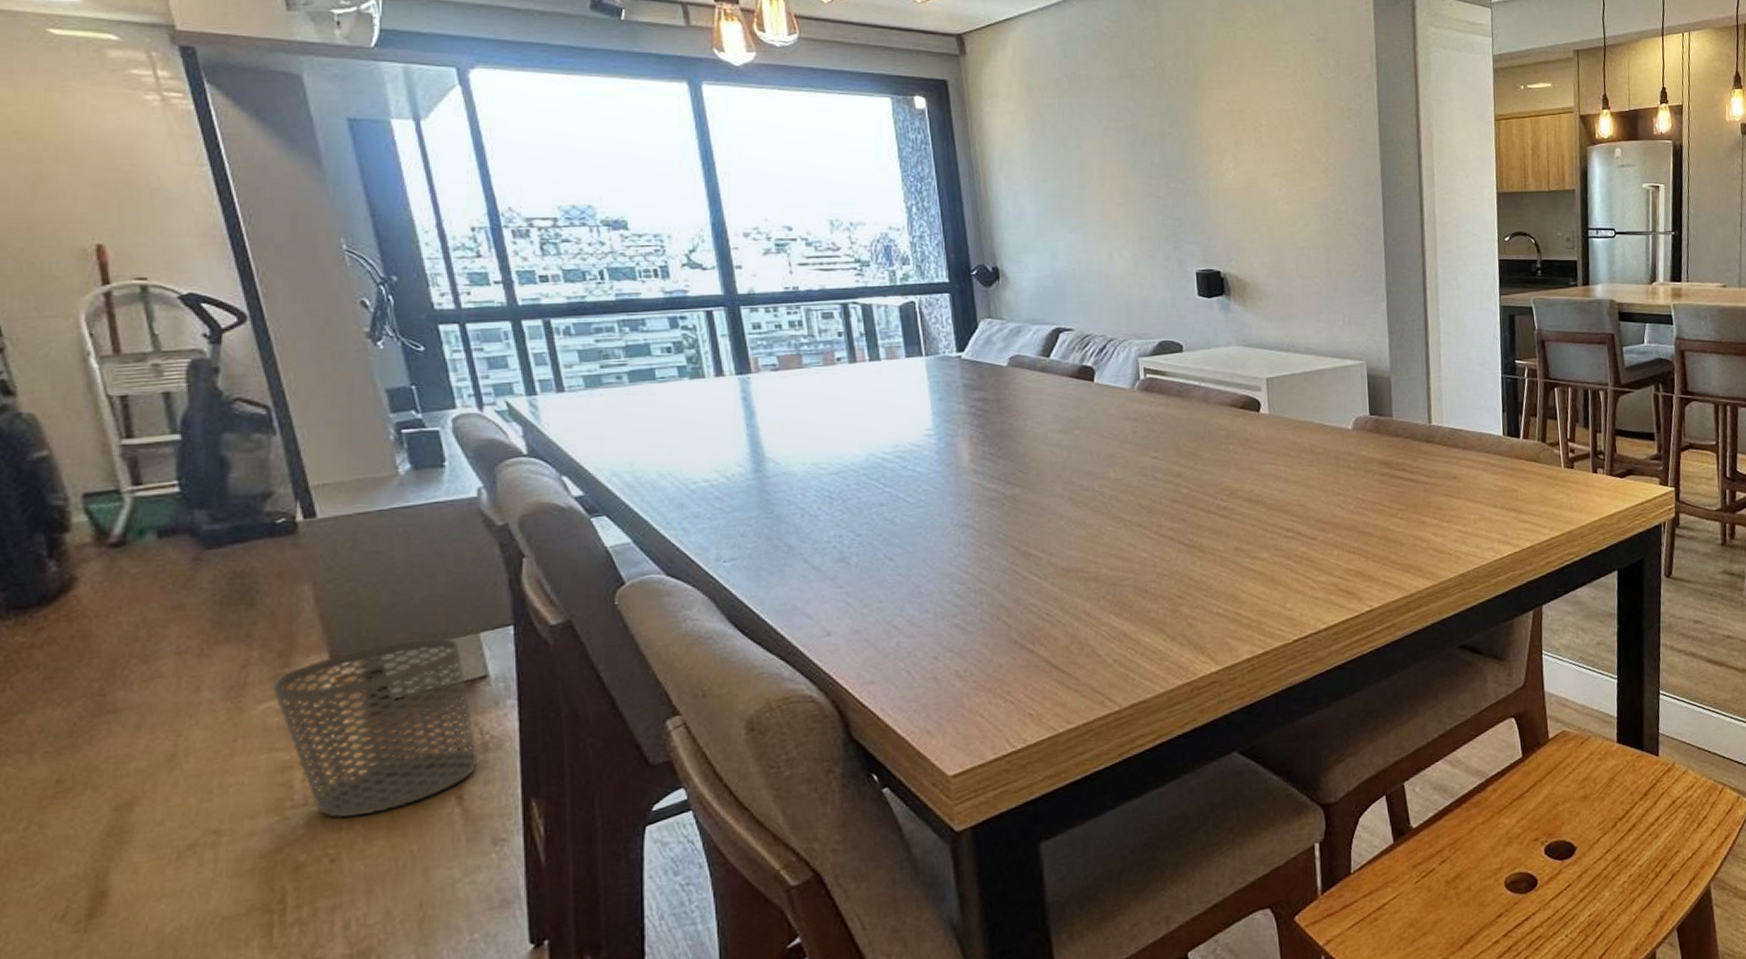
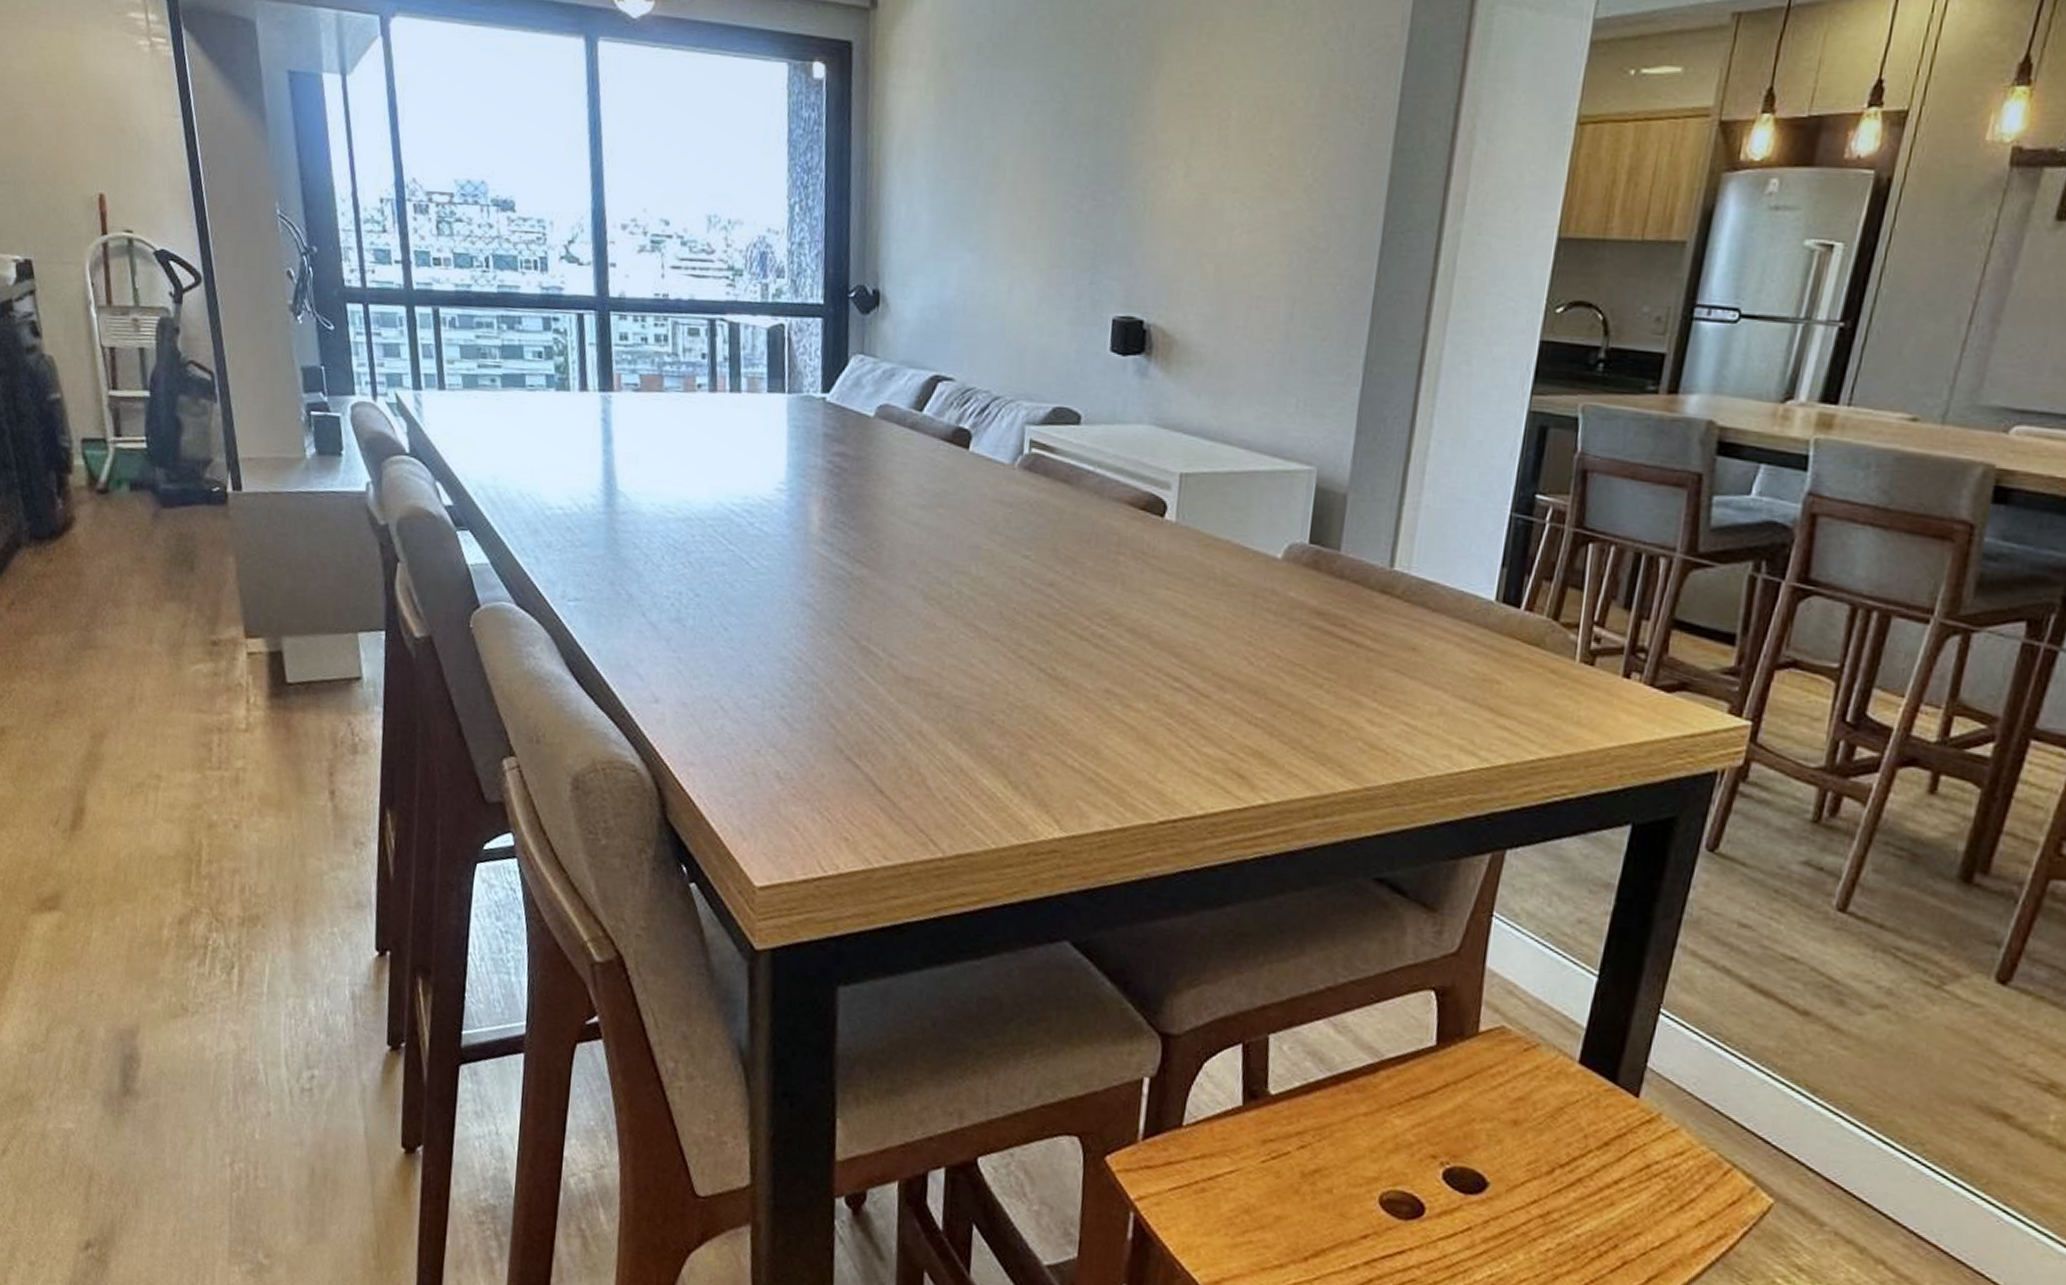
waste bin: present [271,637,479,819] -> none [201,627,349,791]

